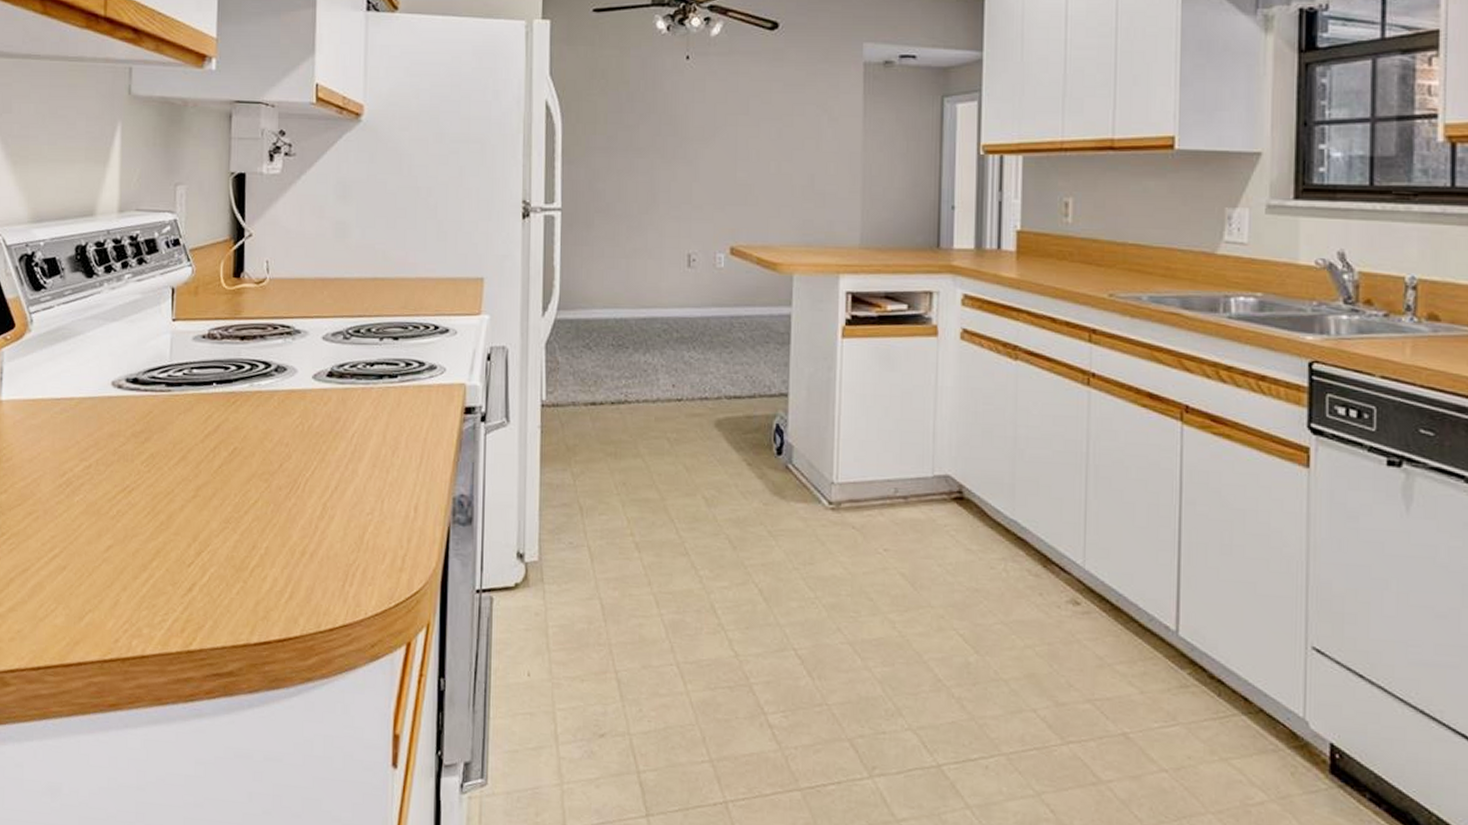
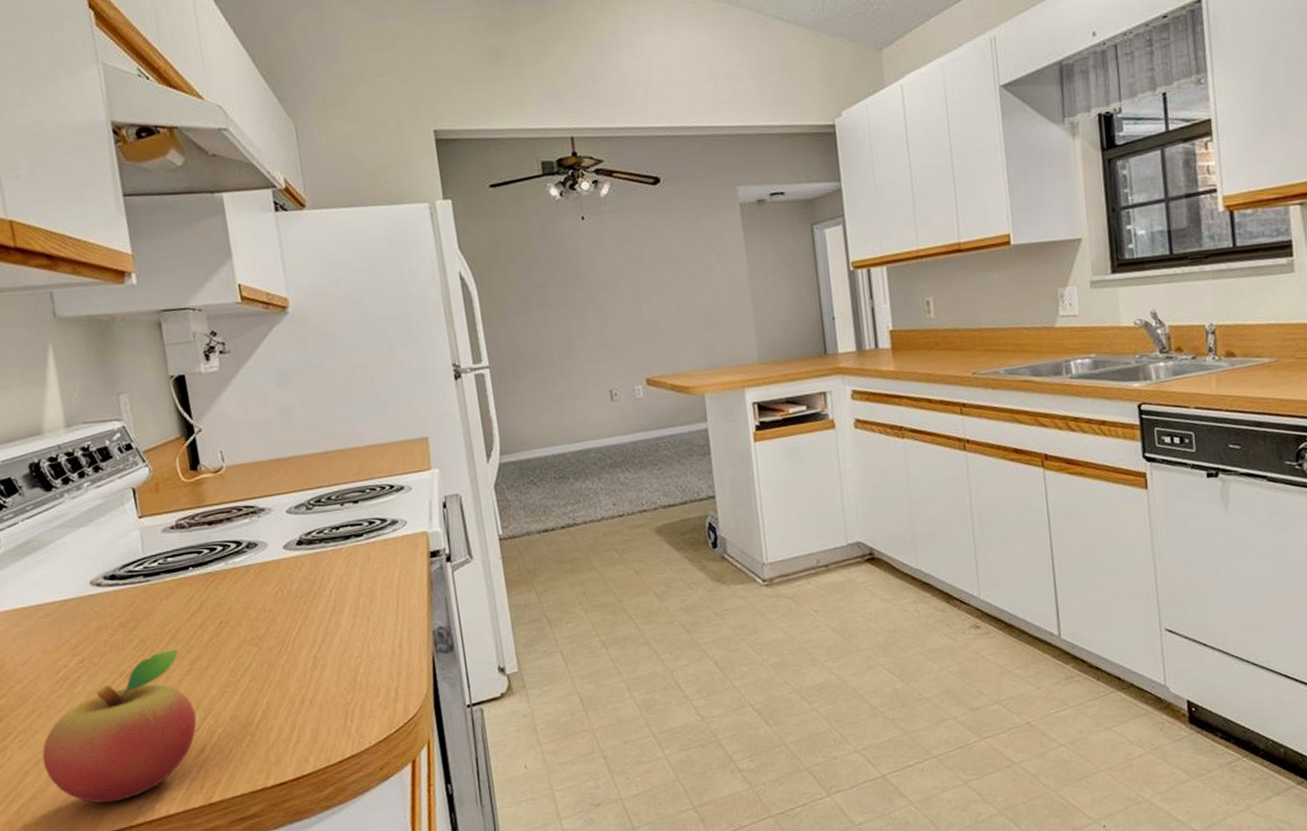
fruit: none [29,470,191,630] -> present [42,649,197,803]

